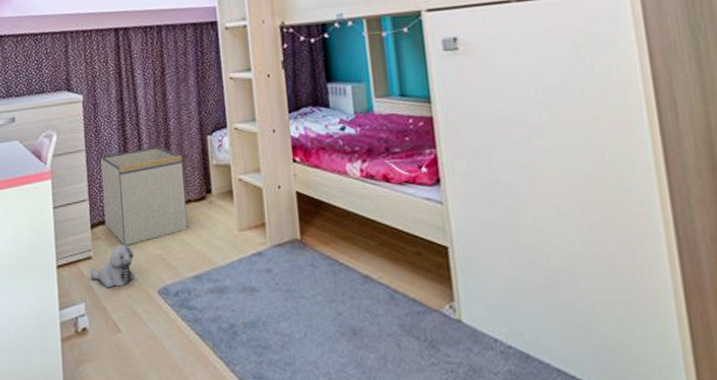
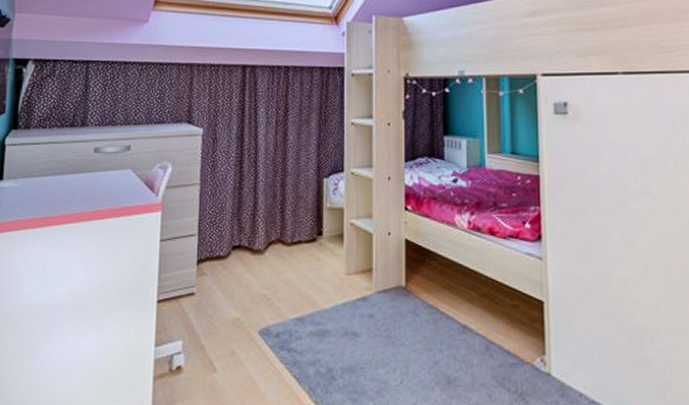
plush toy: present [90,244,135,288] -> none [191,281,238,326]
storage bin: present [100,146,188,245] -> none [211,185,297,283]

